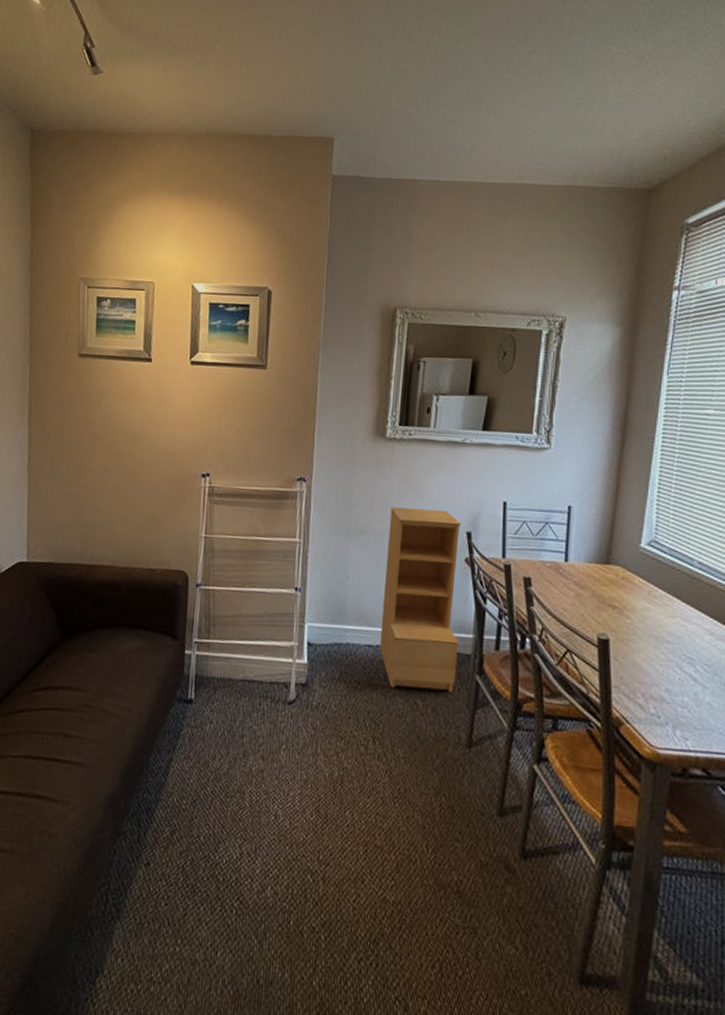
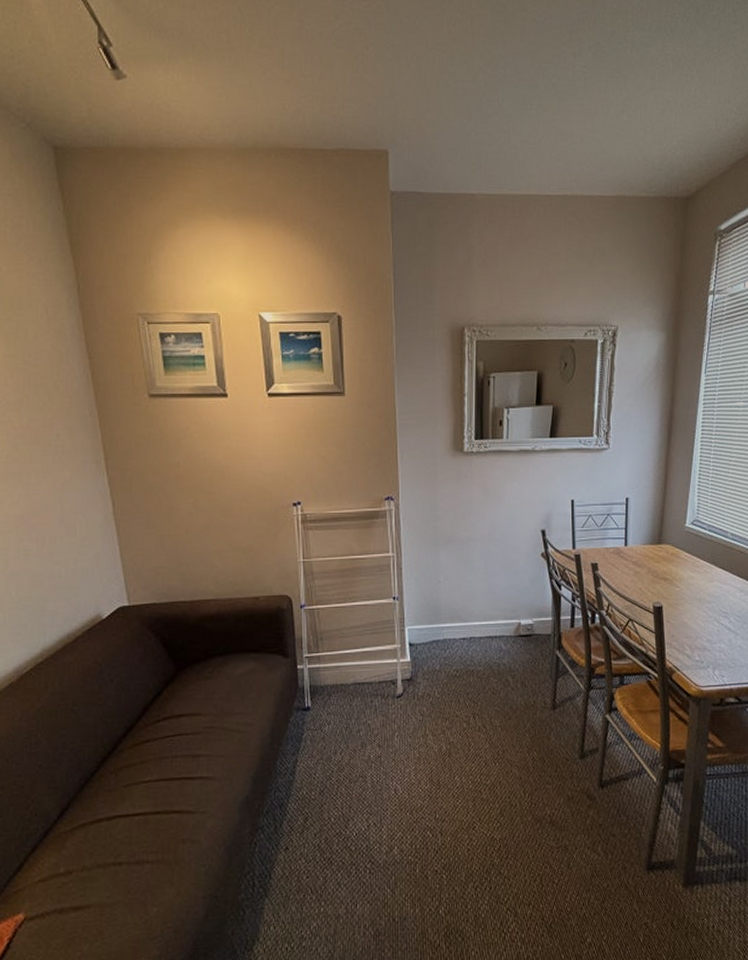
bookshelf: present [379,506,461,693] -> none [472,513,540,671]

